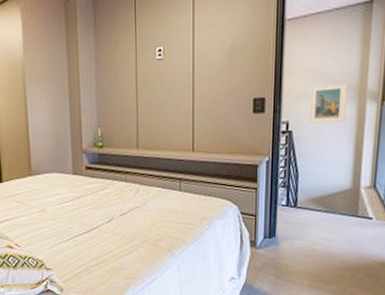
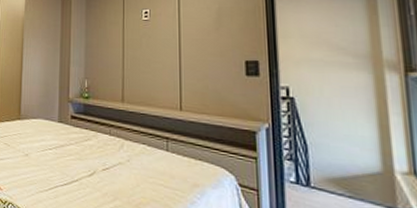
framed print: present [309,83,348,123] -> none [311,50,360,92]

